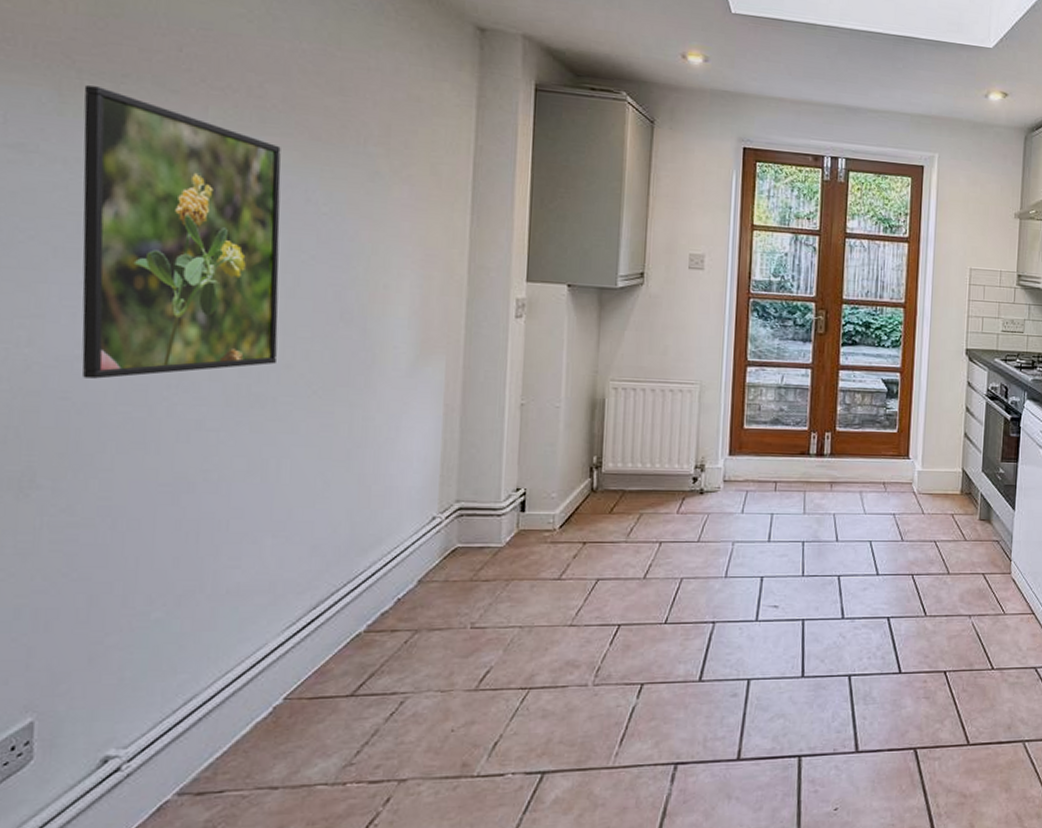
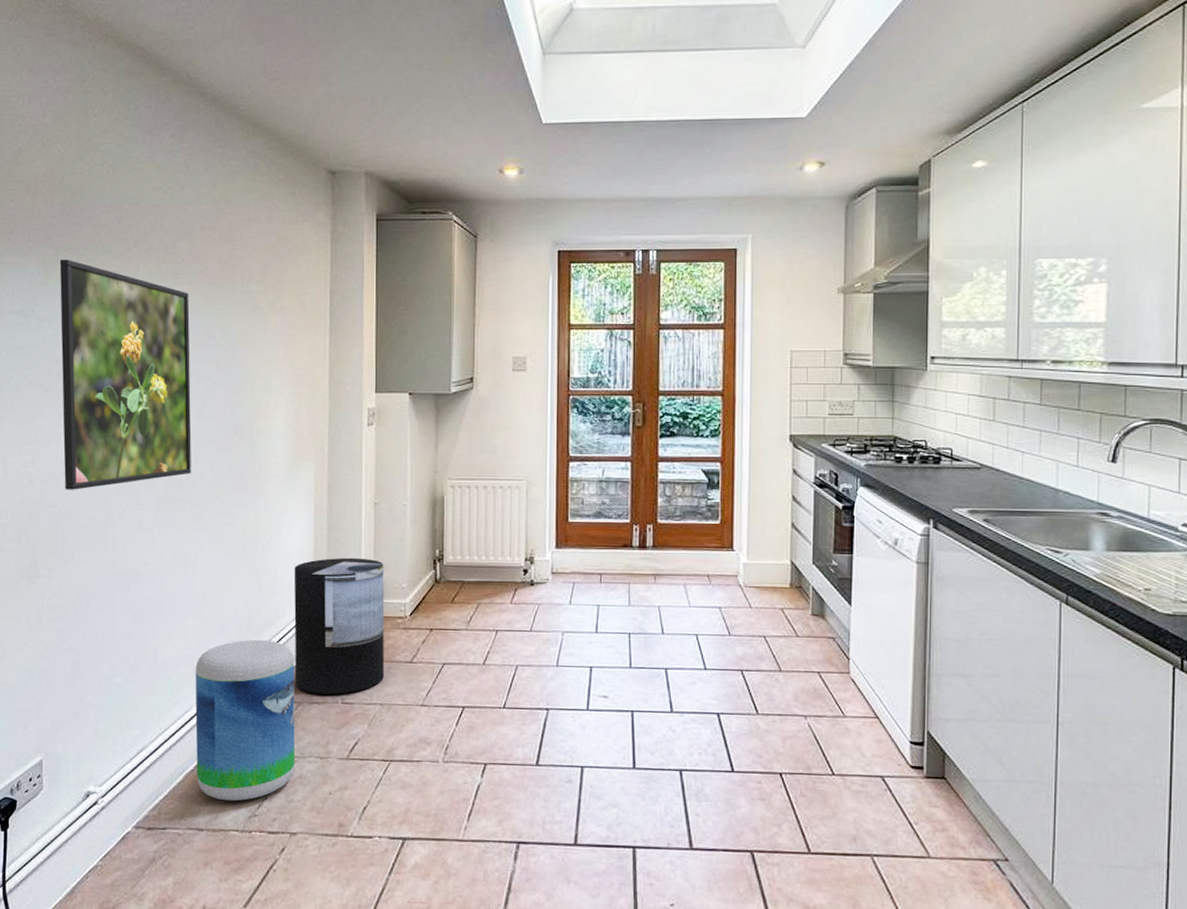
stool: none [270,559,412,751] -> present [195,639,296,802]
trash can: none [410,464,530,619] -> present [294,557,385,695]

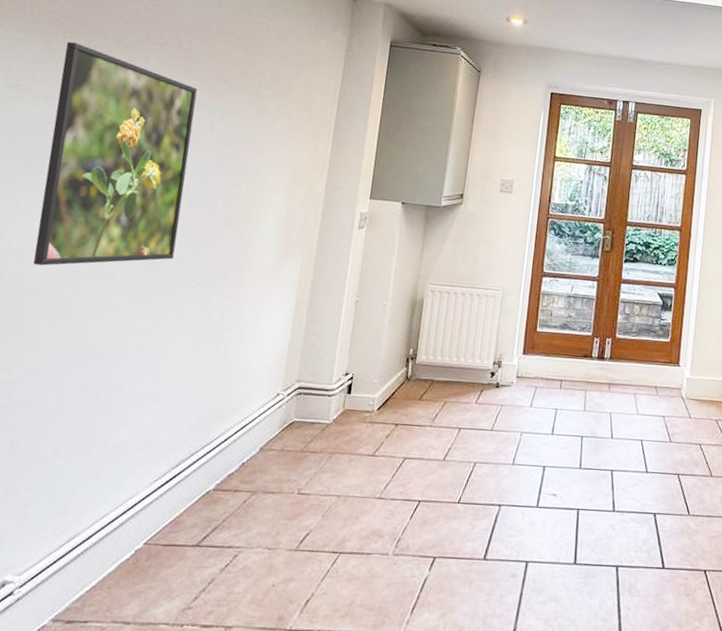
stool: present [195,639,296,802] -> none [131,426,255,593]
trash can: present [294,557,385,695] -> none [251,350,358,485]

